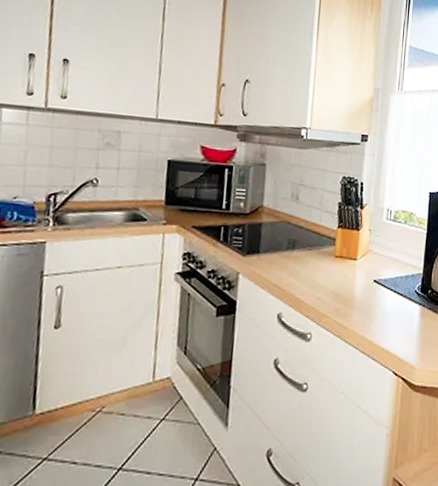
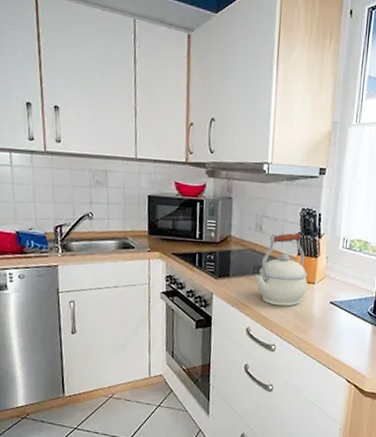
kettle: none [289,203,349,287] -> present [255,232,308,307]

